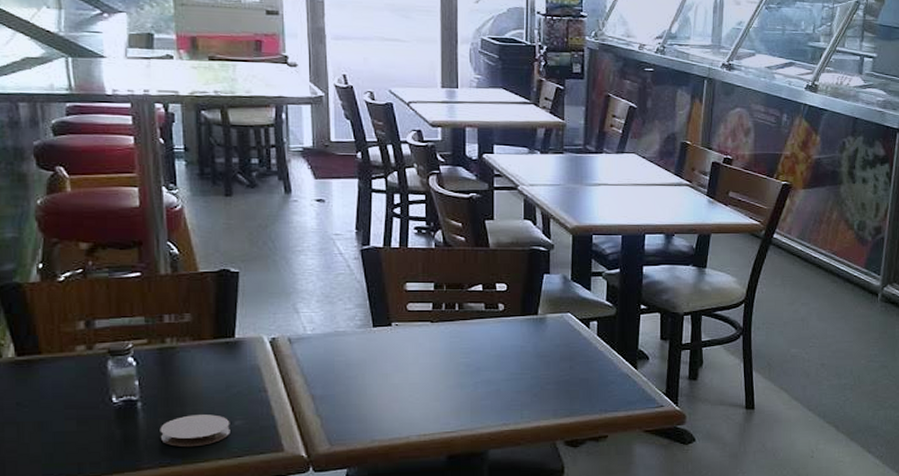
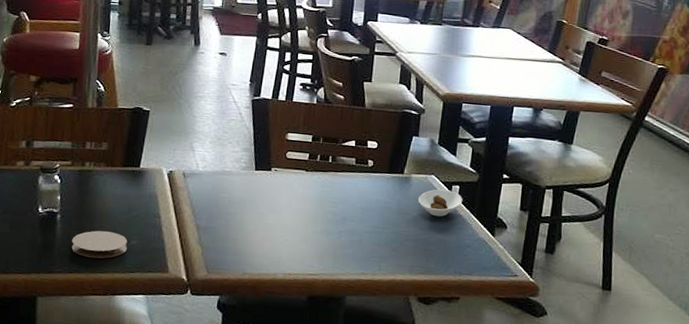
saucer: none [556,327,602,356] -> present [418,189,463,217]

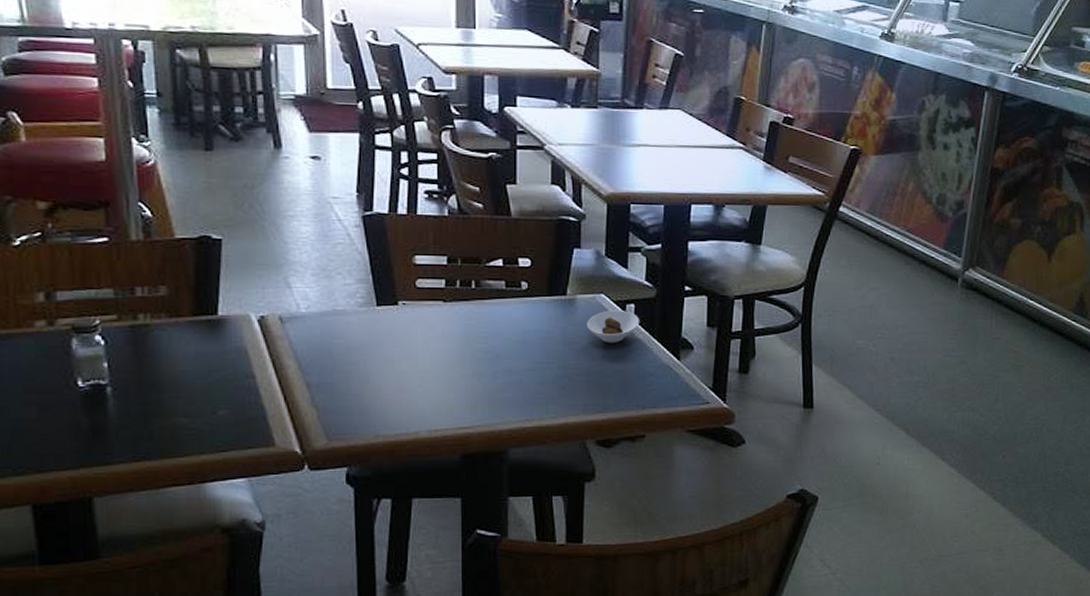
coaster: present [71,230,128,259] -> none [133,403,214,440]

